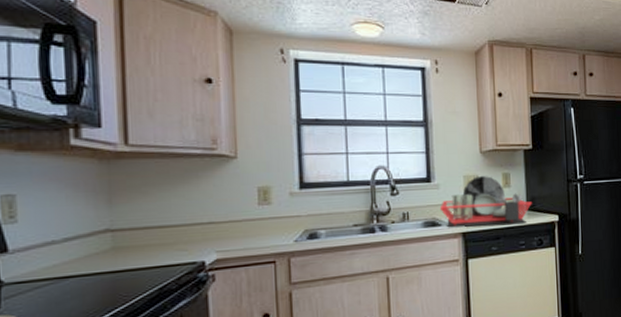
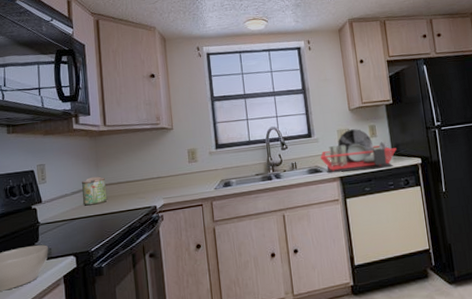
canister: none [80,217,126,259] -> present [81,176,108,206]

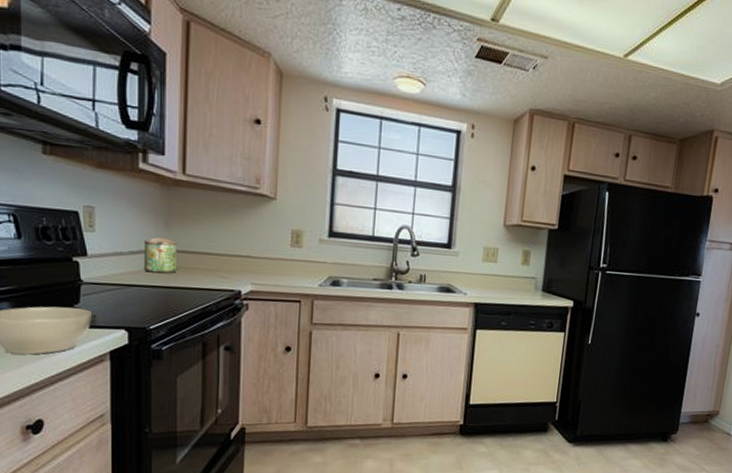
dish rack: present [320,129,397,174] -> none [456,249,549,304]

